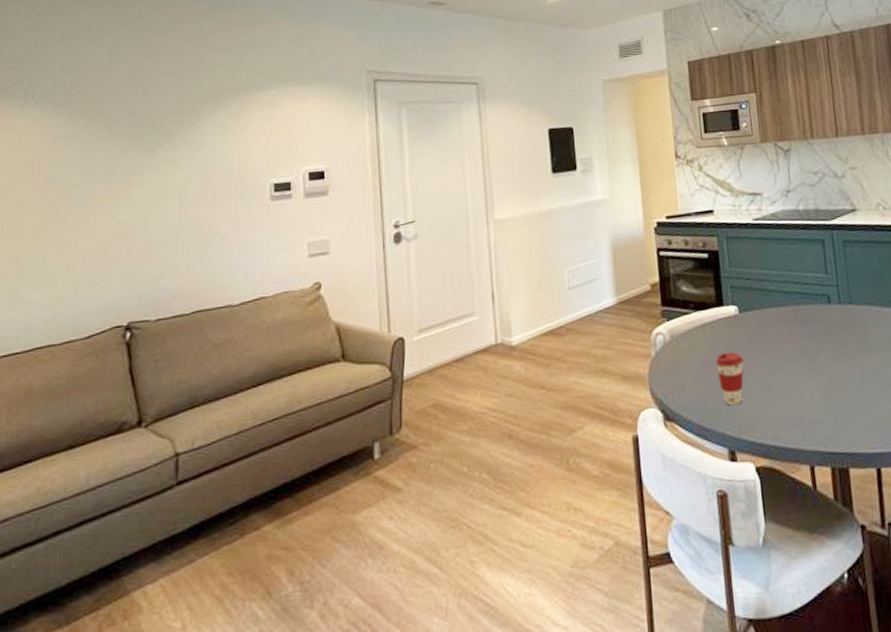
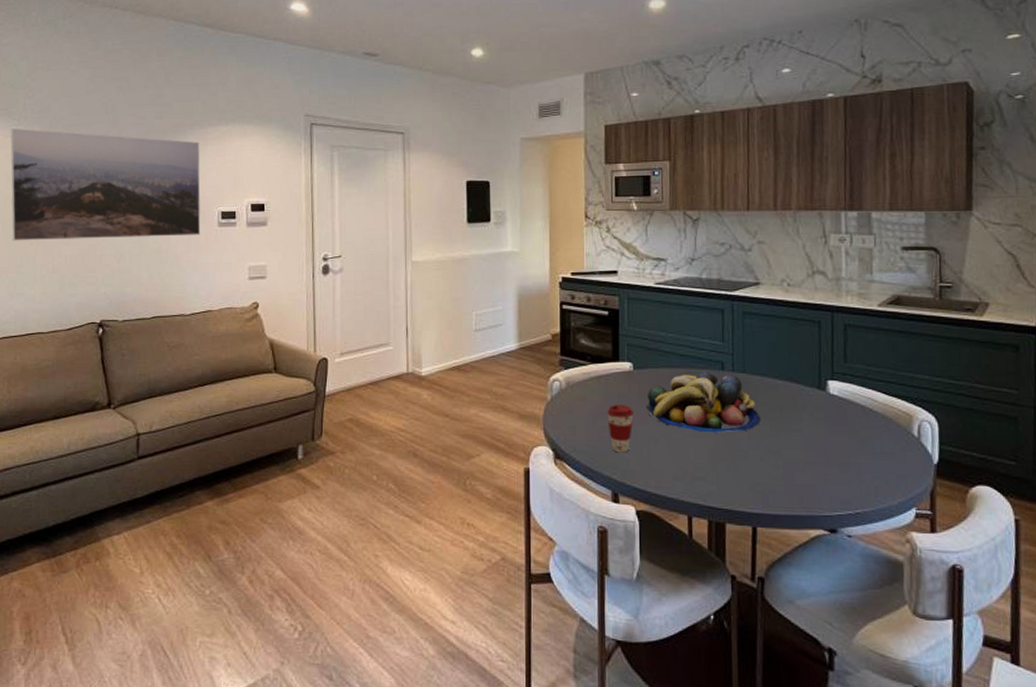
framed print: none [14,107,250,239] -> present [10,127,201,241]
fruit bowl: none [756,307,873,372] -> present [647,372,761,433]

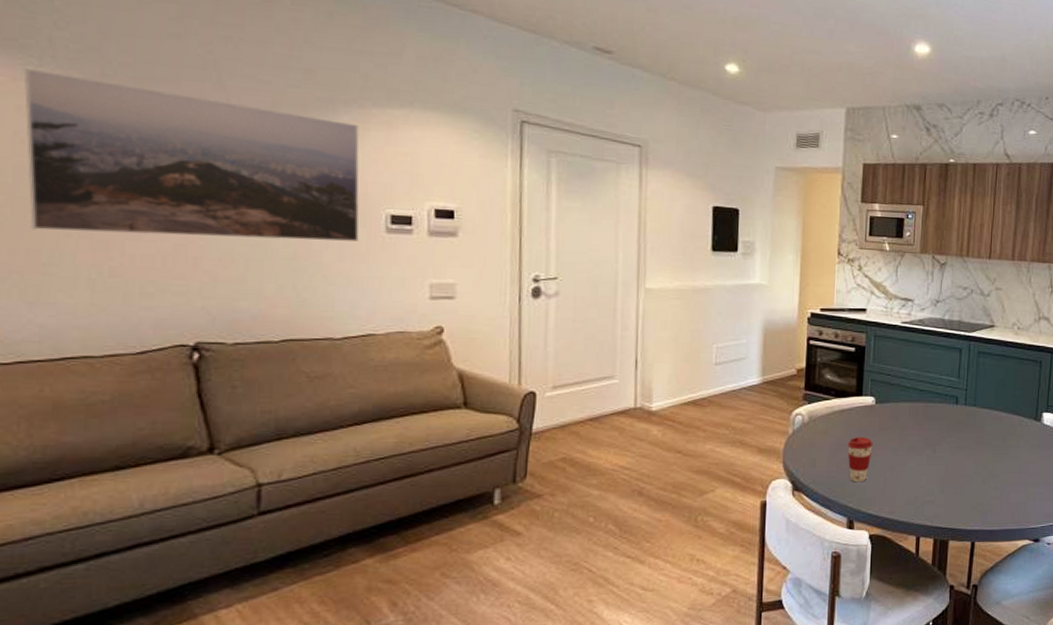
fruit bowl: present [647,372,761,433] -> none [886,406,986,461]

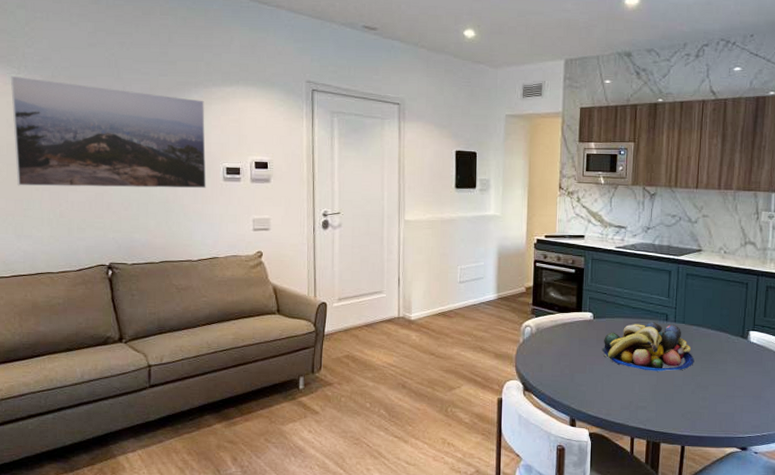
coffee cup: present [847,437,873,482] -> none [569,347,592,387]
fruit bowl: none [886,406,986,461] -> present [603,322,694,371]

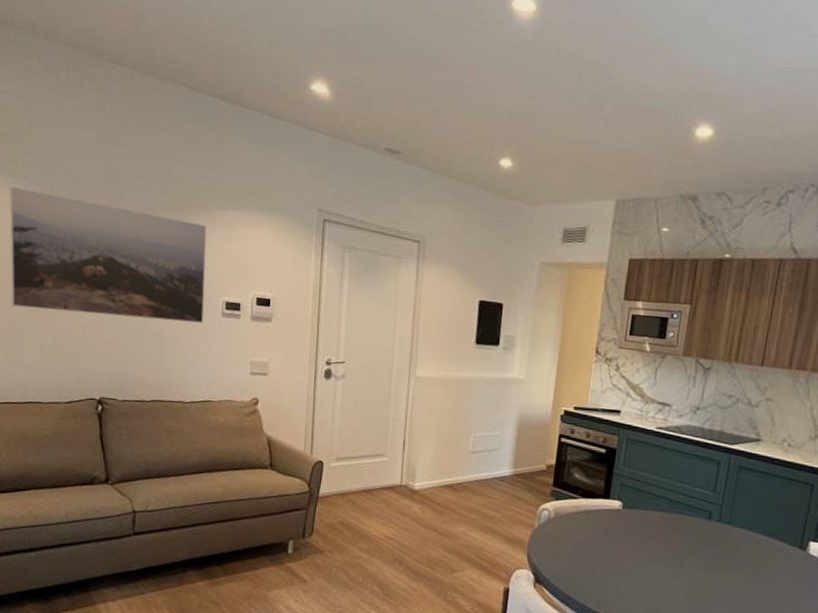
fruit bowl: present [603,322,694,371] -> none [630,519,739,579]

